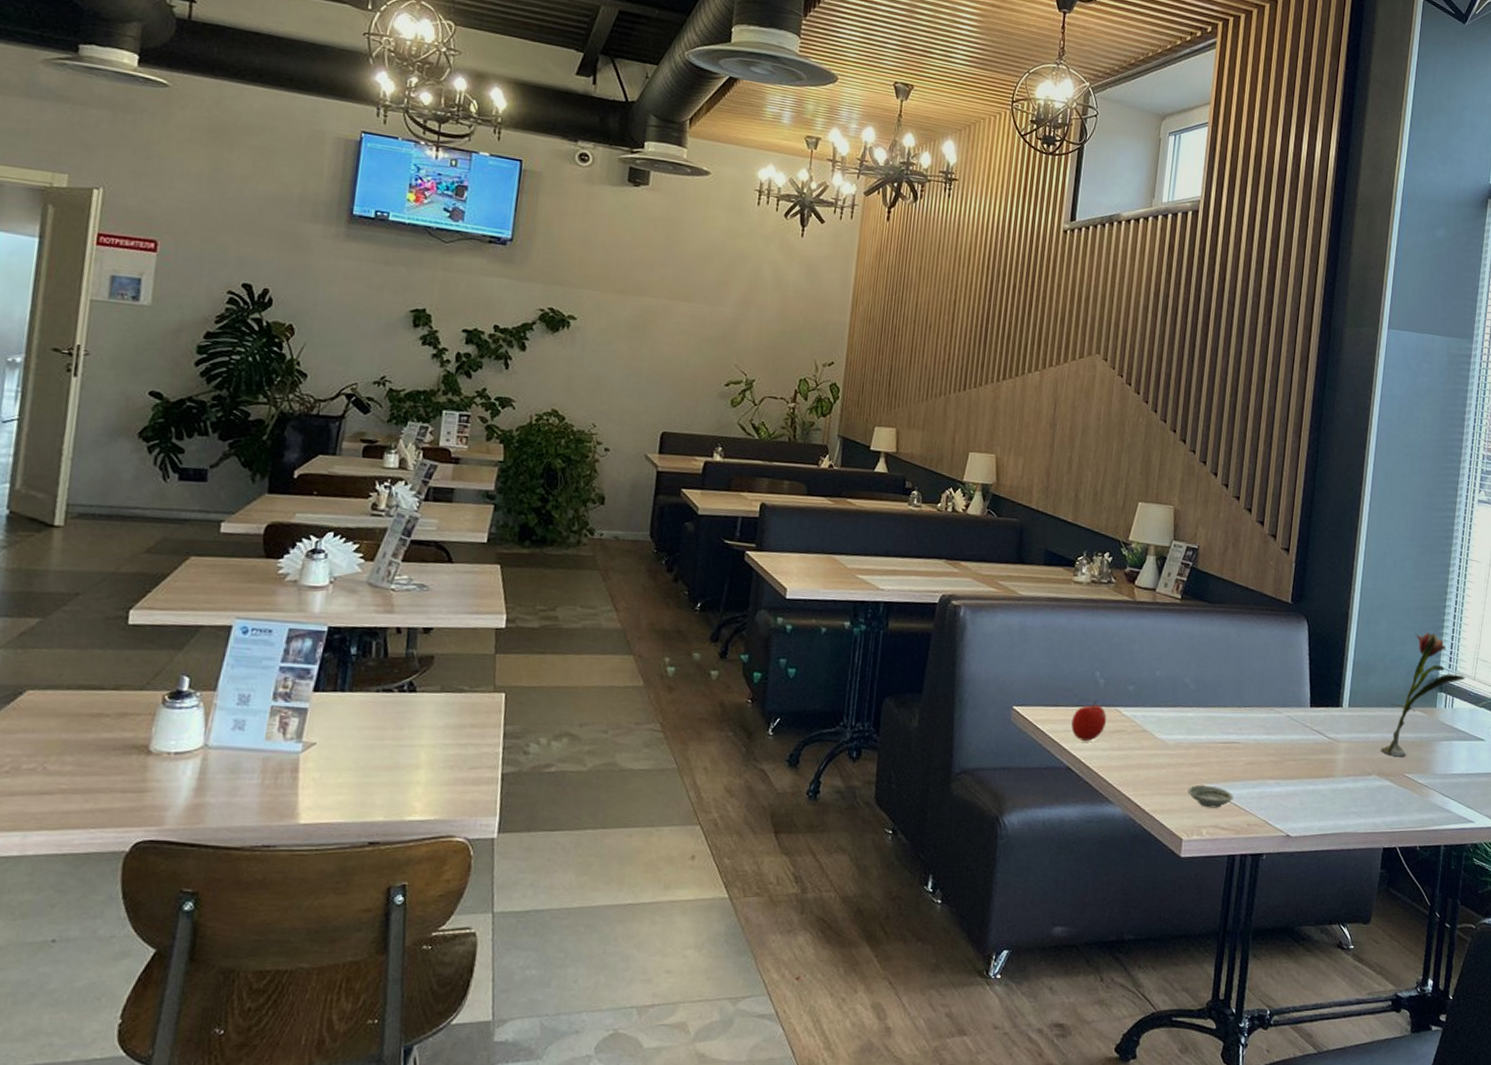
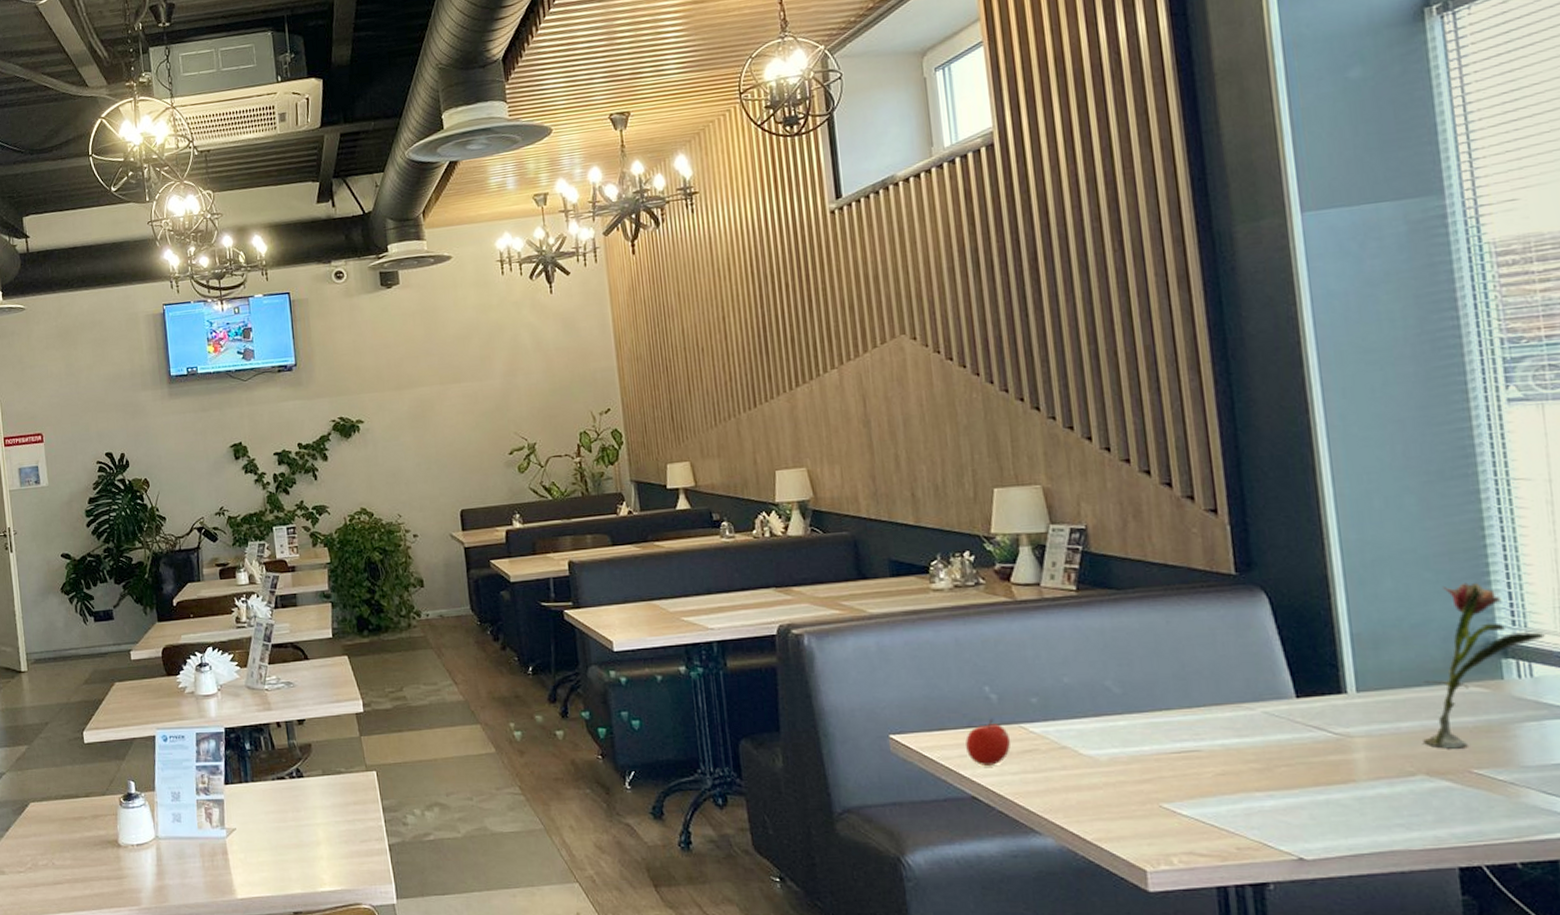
saucer: present [1187,784,1233,808] -> none [1139,804,1208,832]

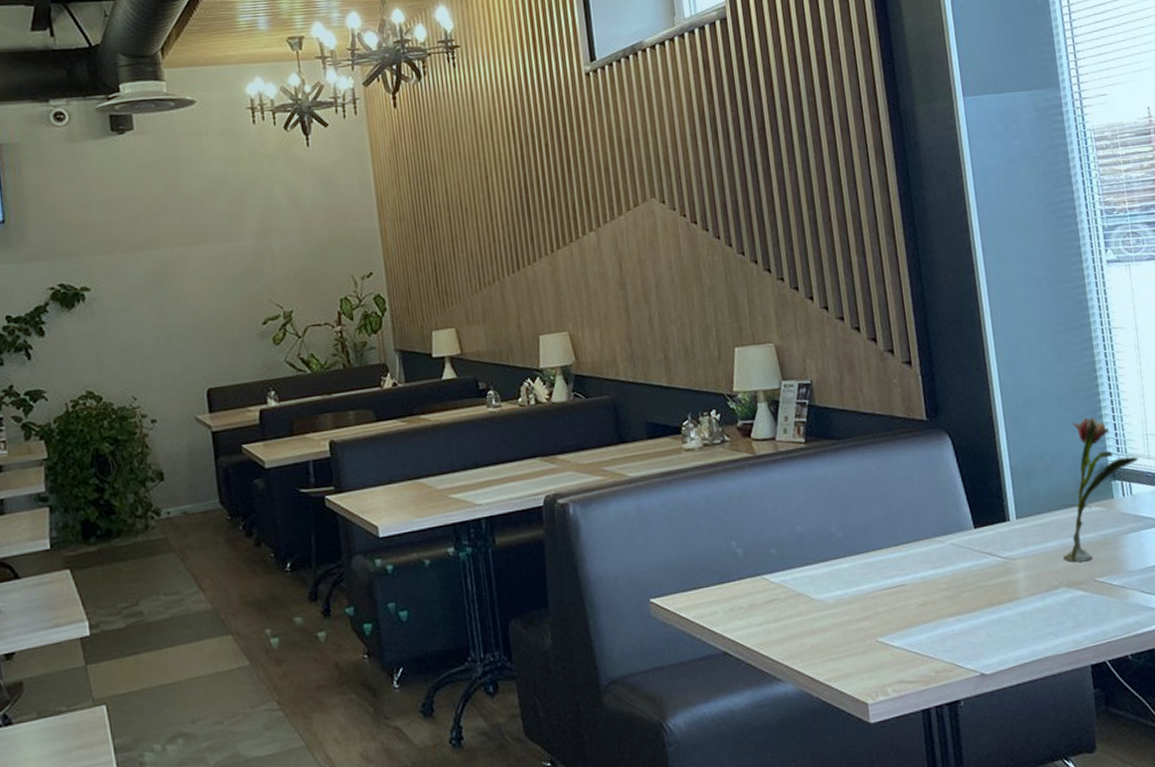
fruit: present [965,718,1011,766] -> none [717,572,756,621]

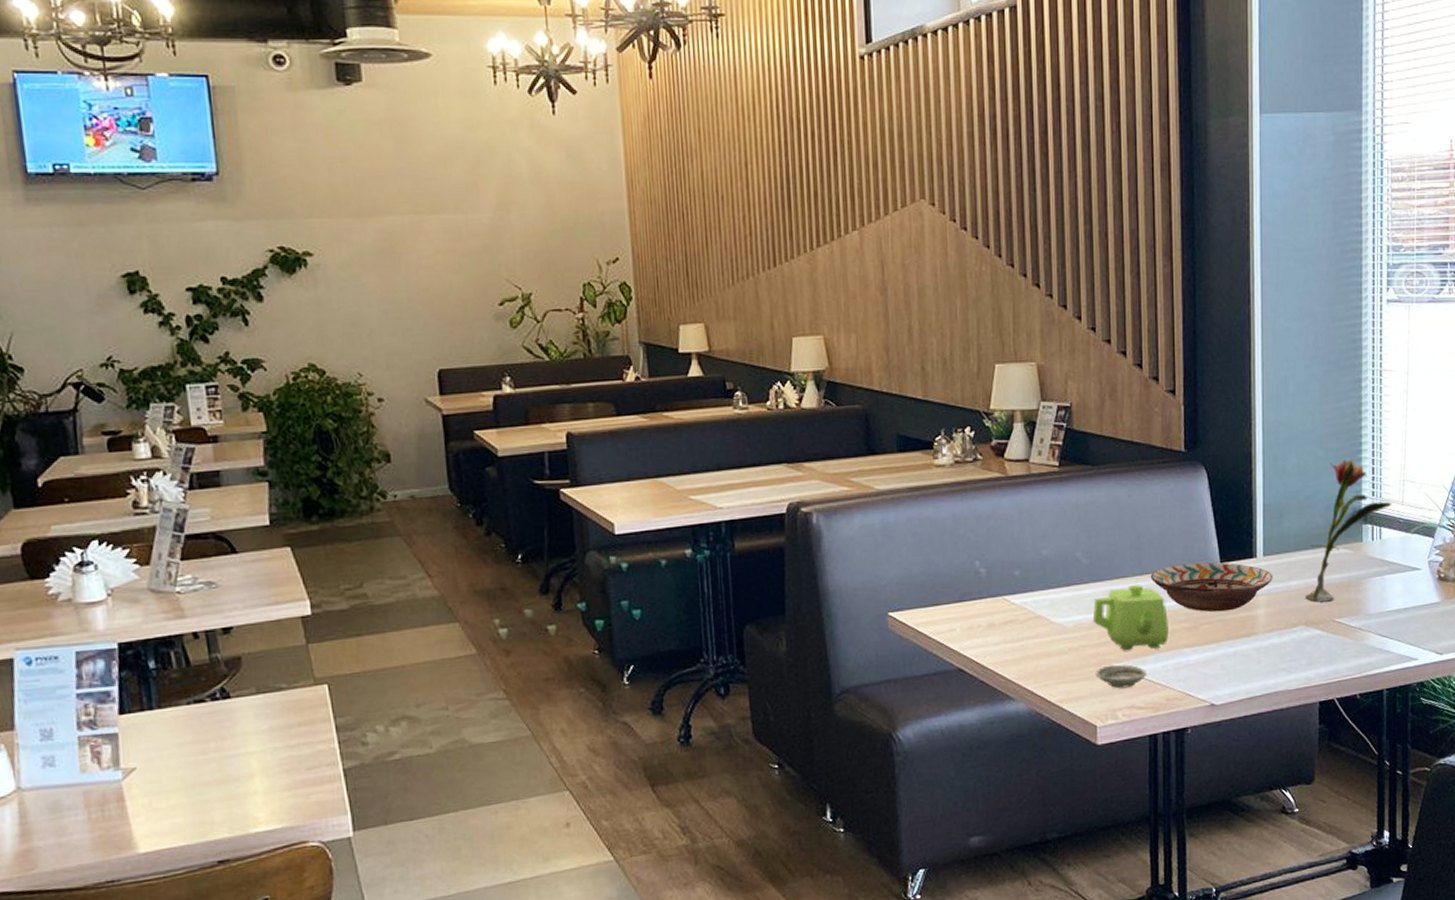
teapot: none [852,555,931,624] -> present [1092,585,1168,651]
saucer: none [861,638,913,663] -> present [1095,664,1147,689]
decorative bowl: none [905,528,1029,579] -> present [1150,562,1273,612]

